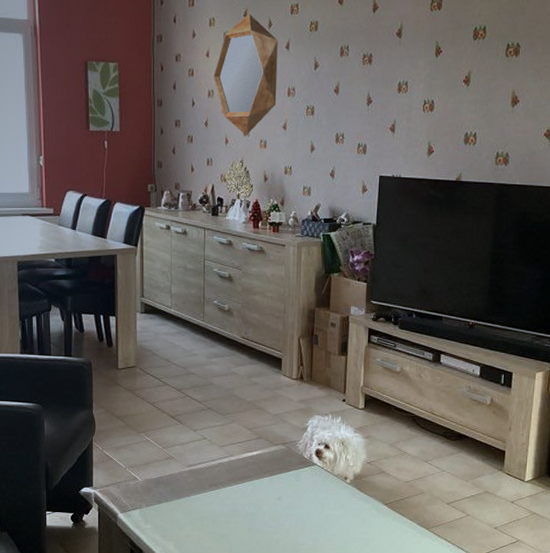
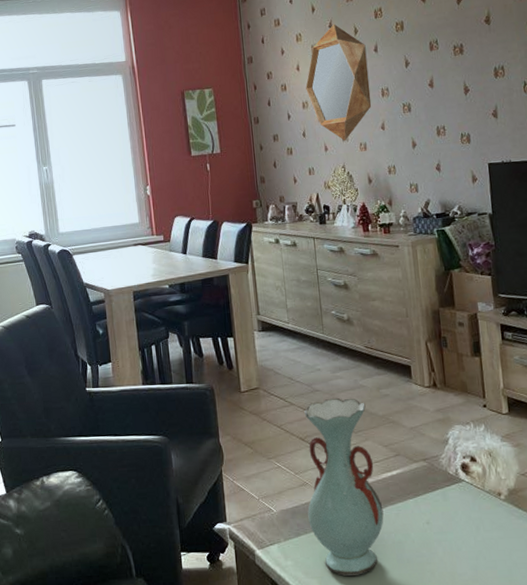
decorative vase: none [171,381,240,540] -> present [304,398,384,576]

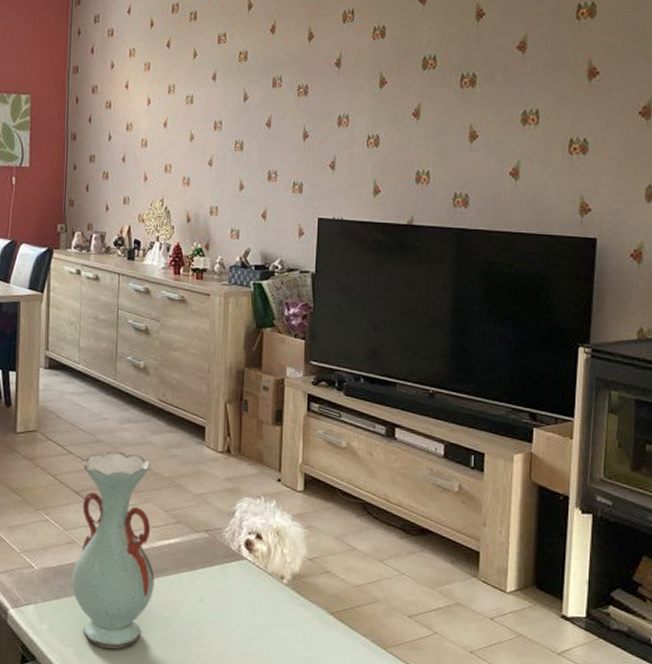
home mirror: present [306,24,372,141] -> none [132,43,204,172]

